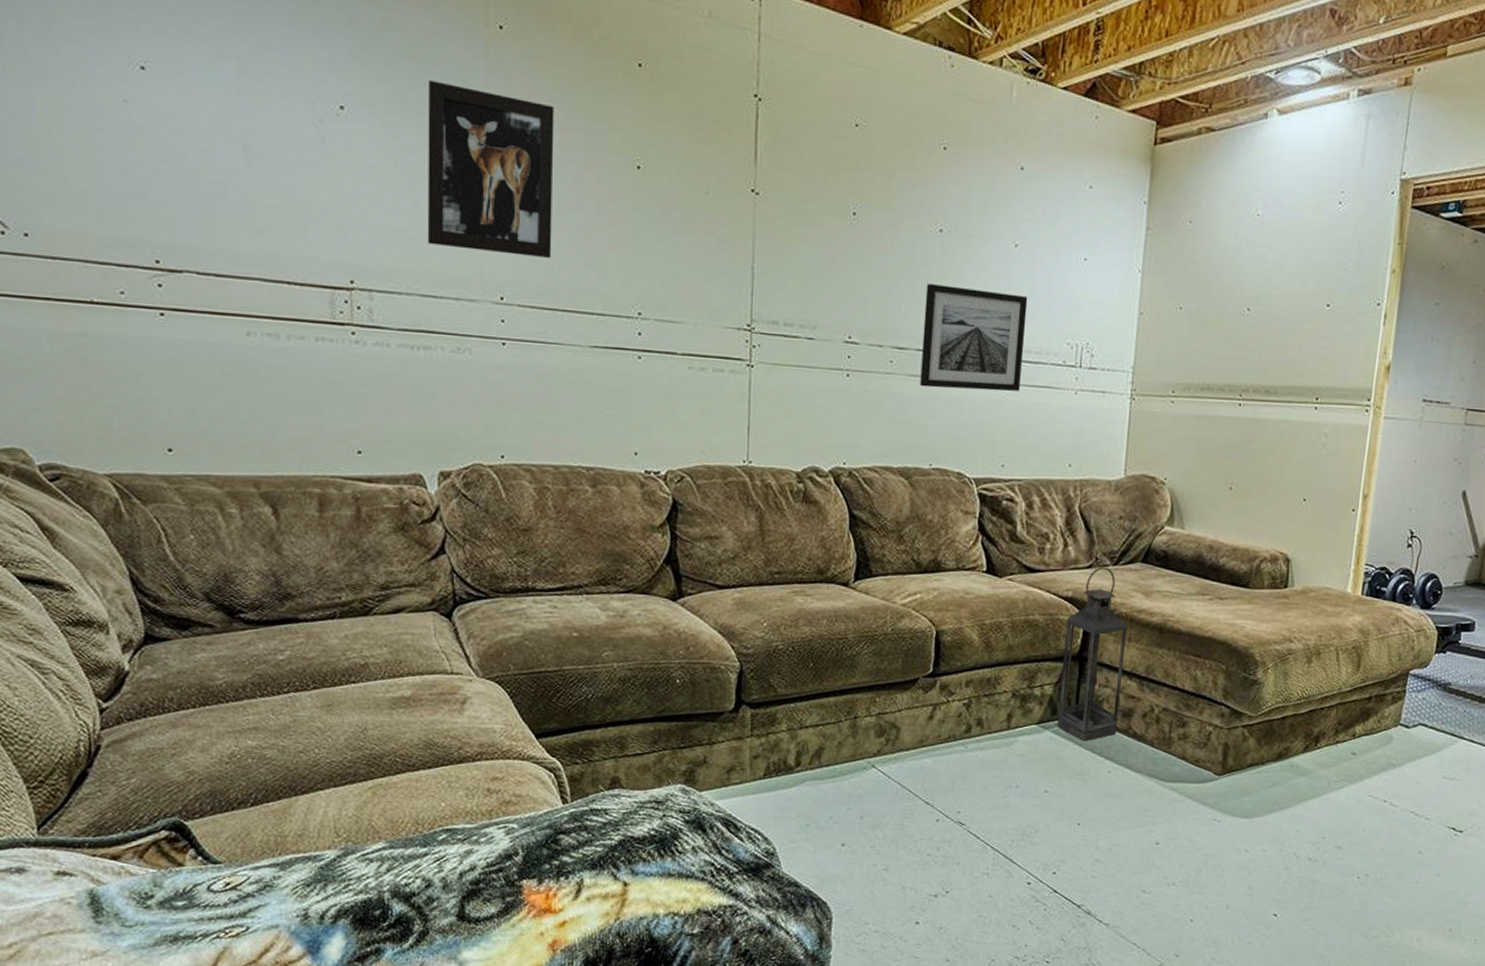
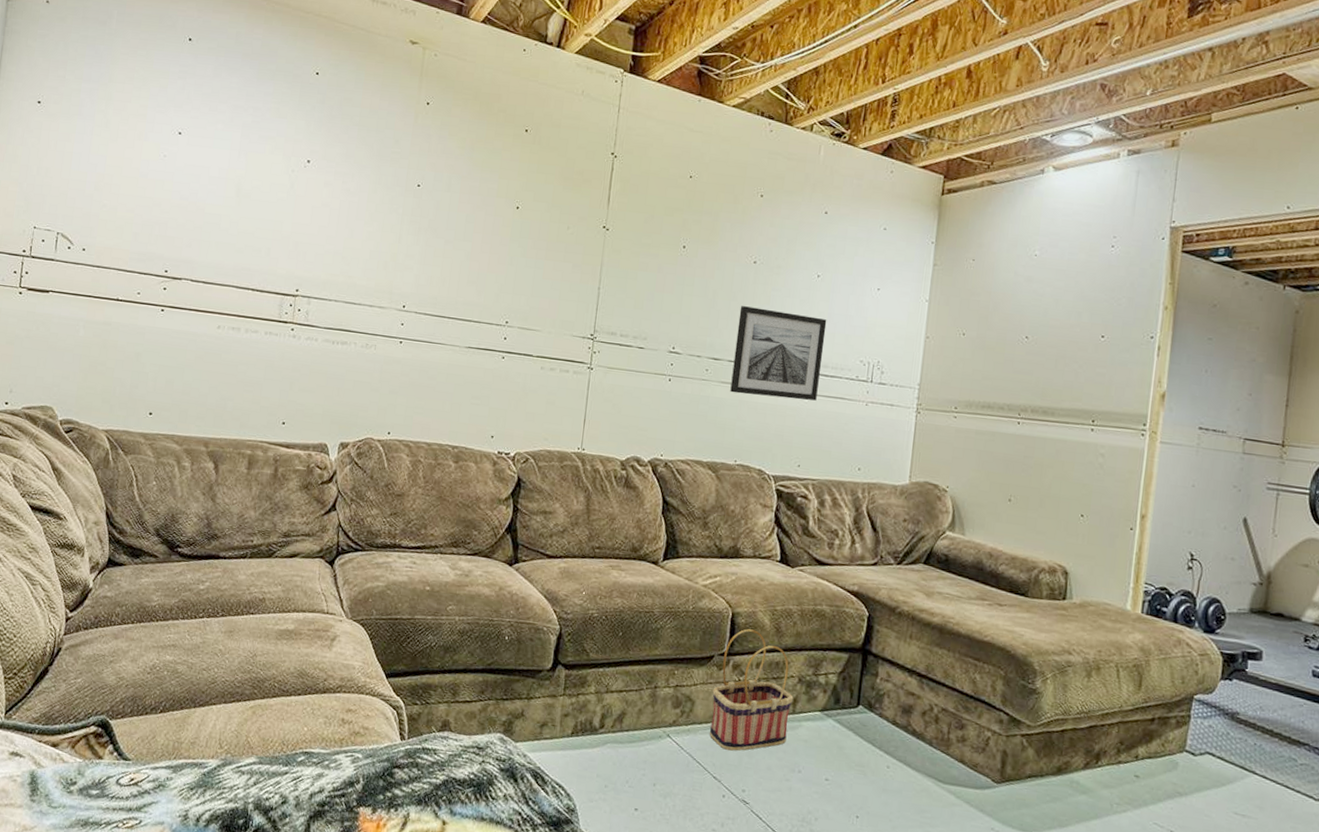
wall art: present [427,80,555,259] -> none [355,142,460,277]
basket: none [918,646,1008,774] -> present [709,629,794,751]
lantern: present [1057,567,1127,742] -> none [839,565,908,734]

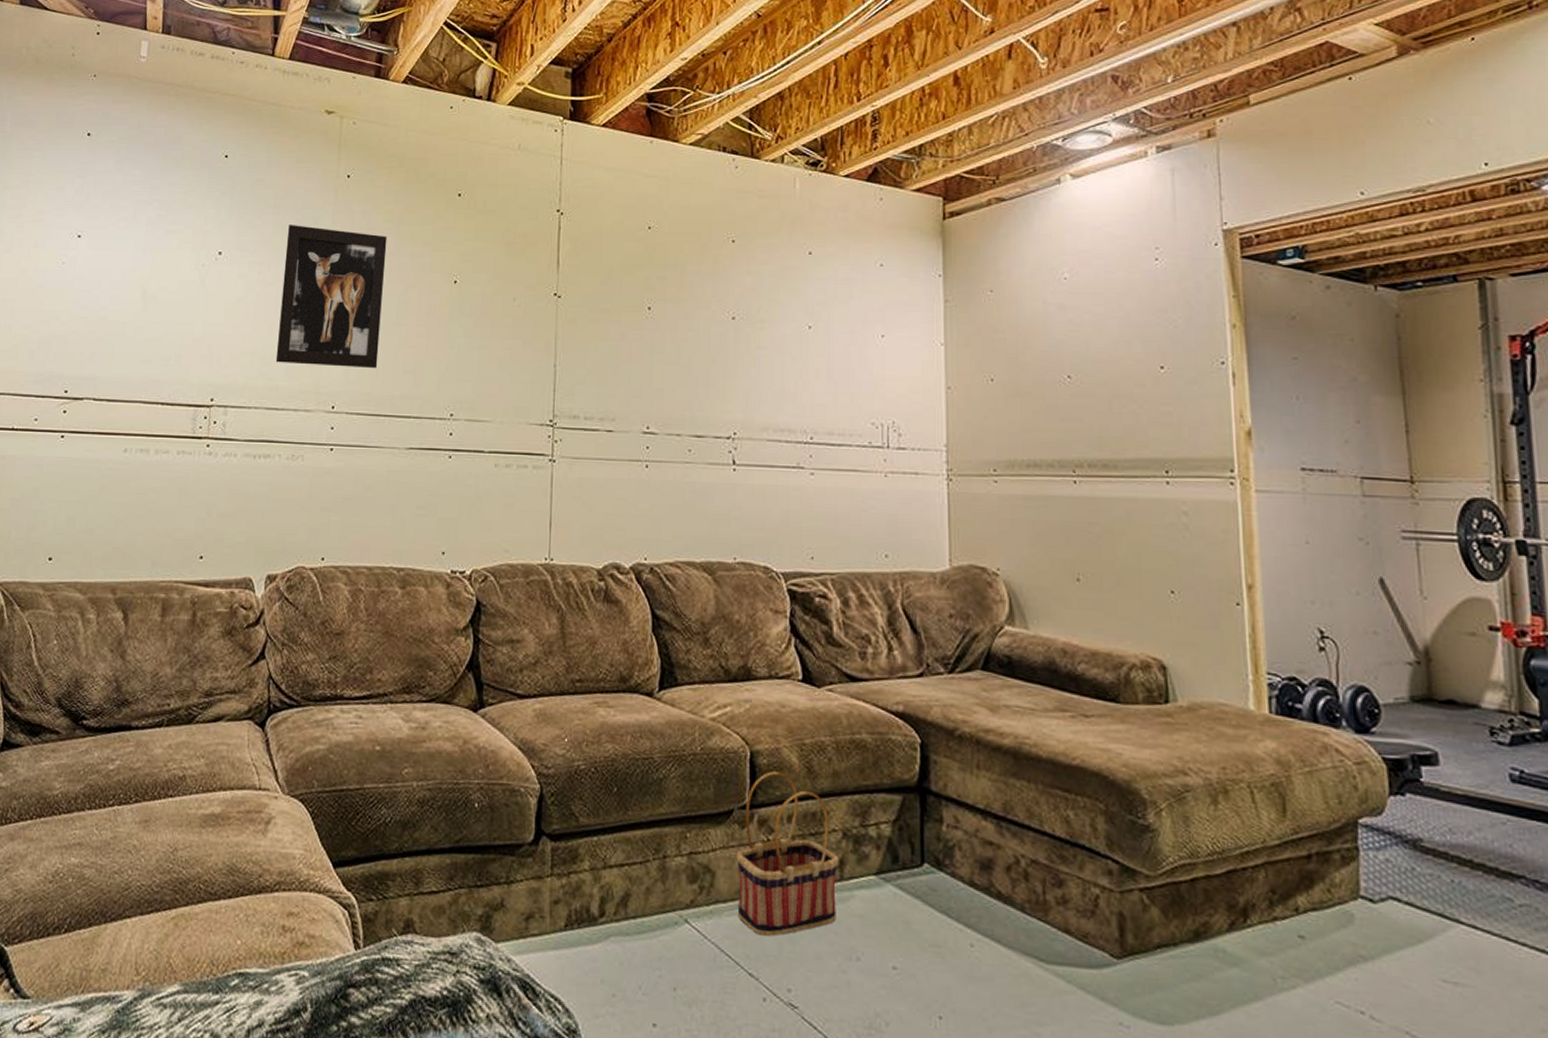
wall art: none [355,142,460,277] -> present [275,225,387,369]
wall art: present [730,306,827,401] -> none [720,371,826,477]

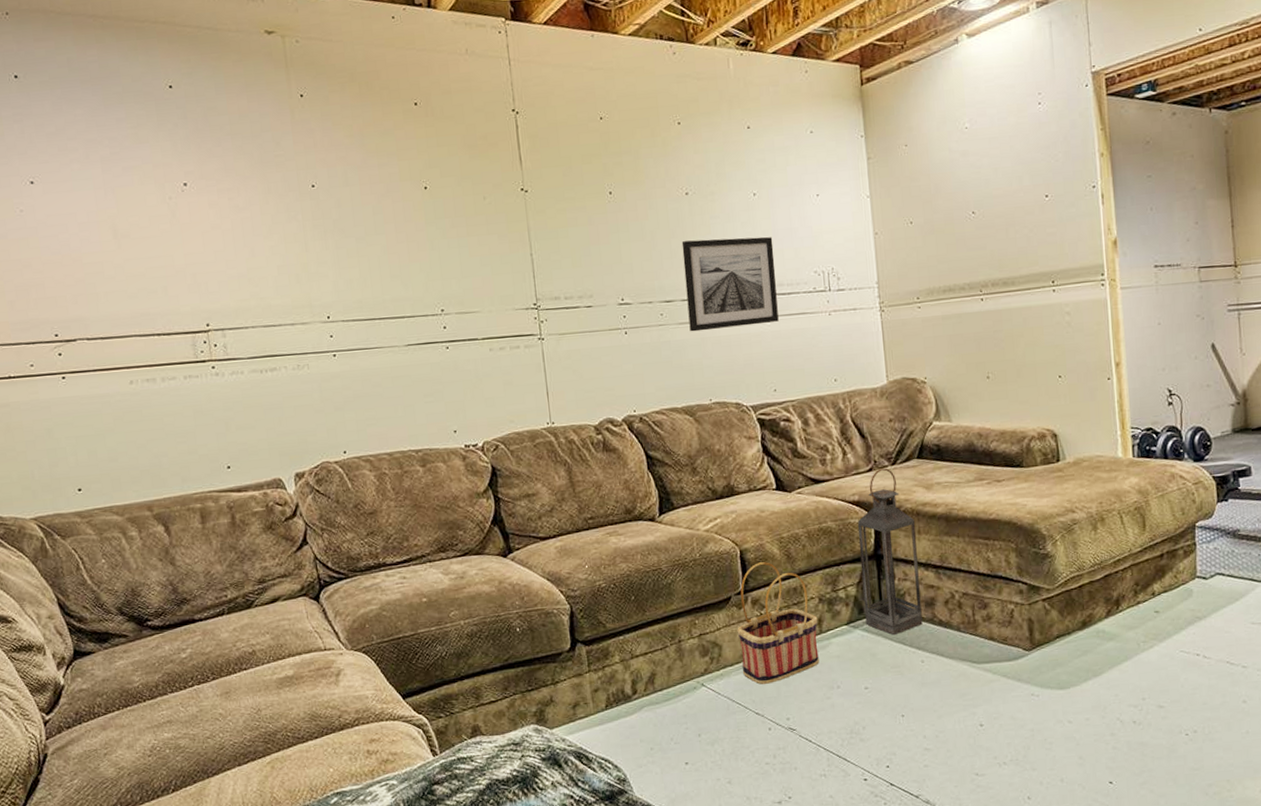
wall art: present [275,225,387,369] -> none [250,148,364,283]
wall art: none [720,371,826,477] -> present [681,237,779,332]
lantern: none [899,675,975,902] -> present [858,468,923,636]

